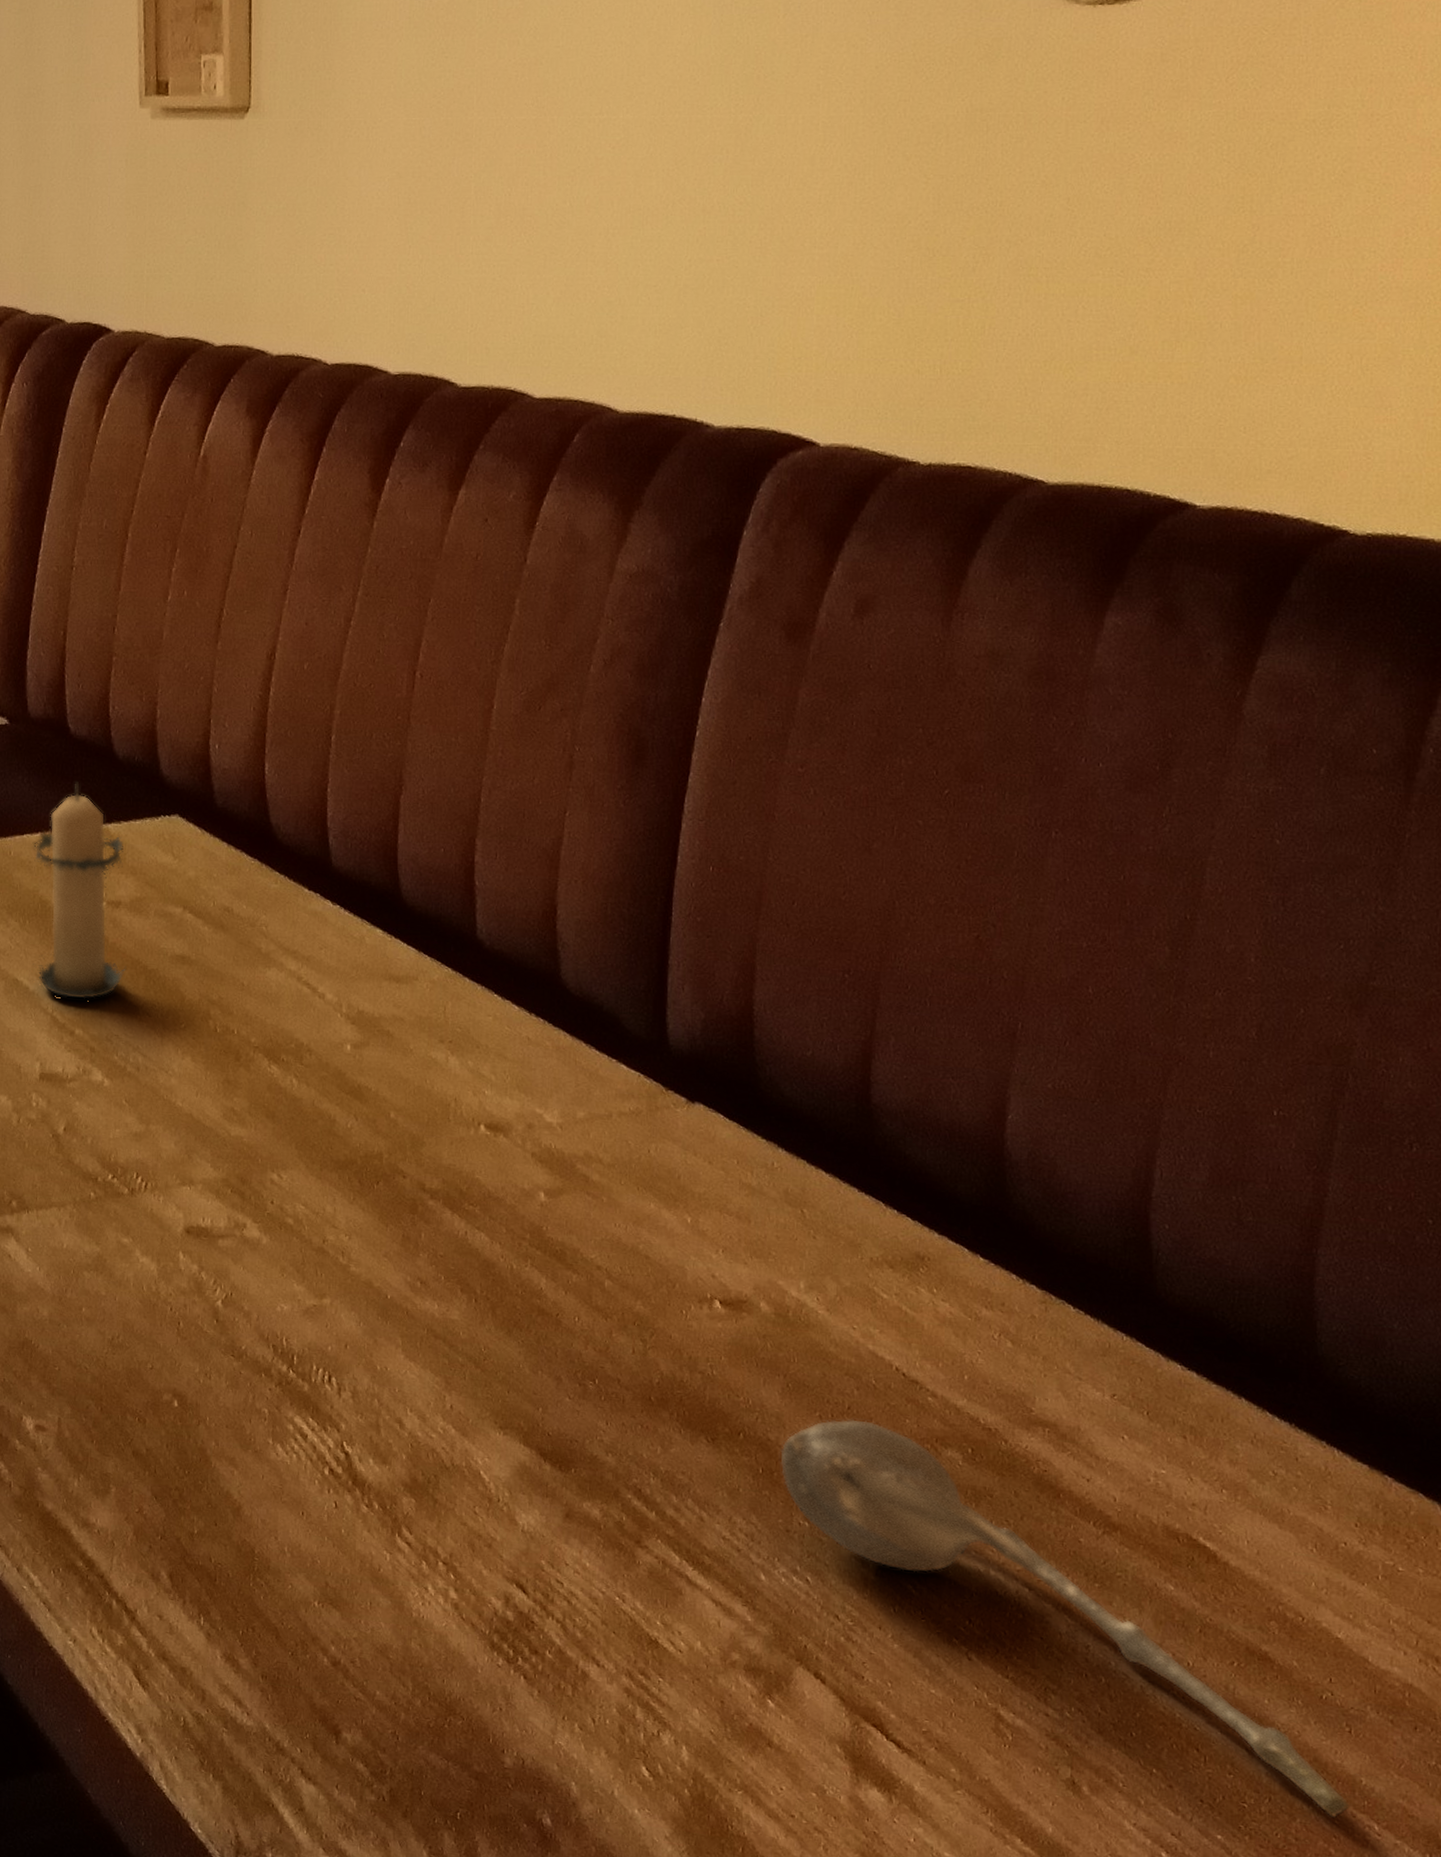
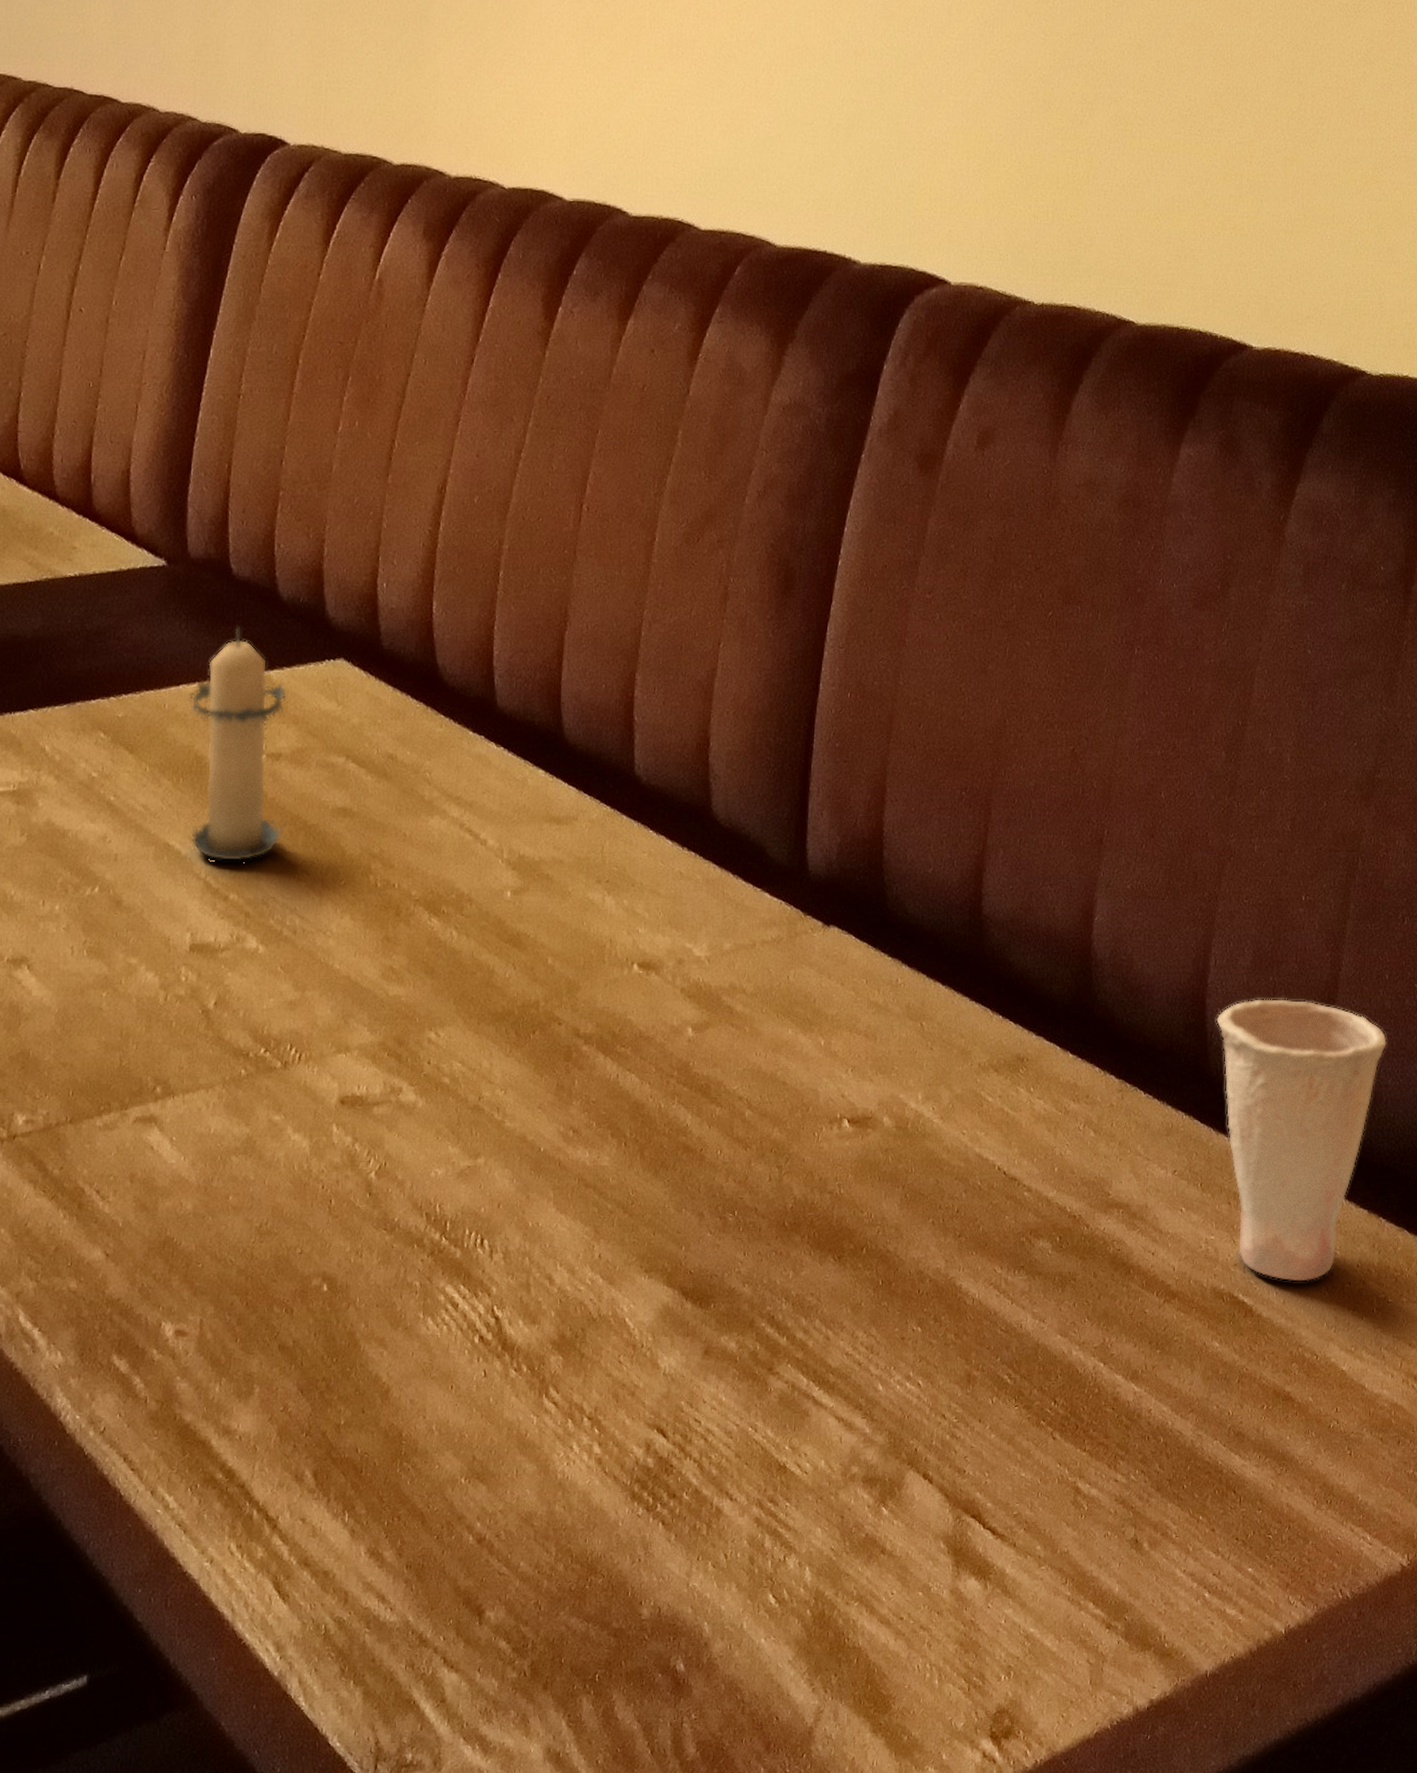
spoon: present [780,1419,1350,1817] -> none [897,1222,1349,1535]
cup: none [1164,1218,1391,1535] -> present [1216,999,1387,1282]

